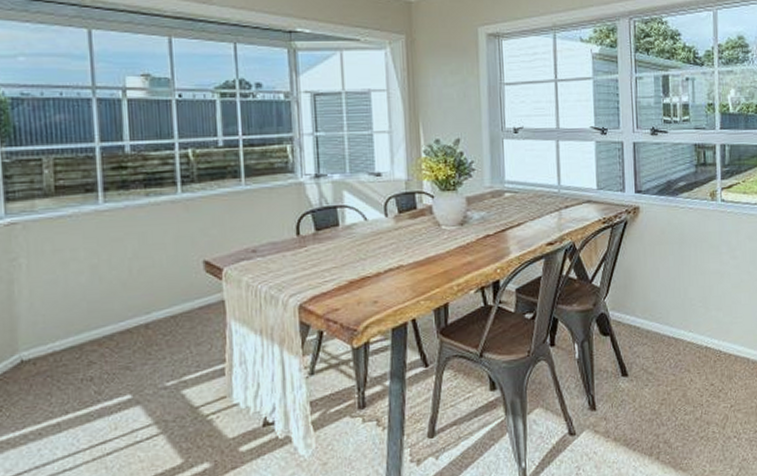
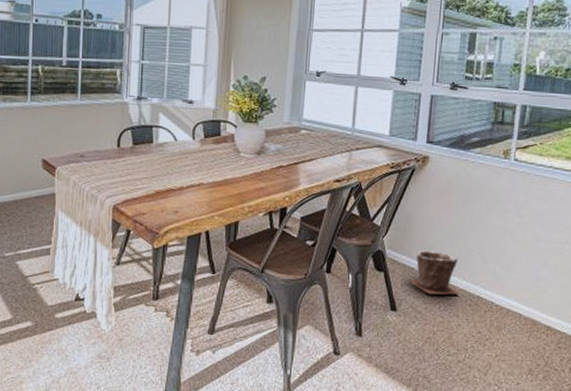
plant pot: none [638,305,688,353] -> present [411,249,460,295]

